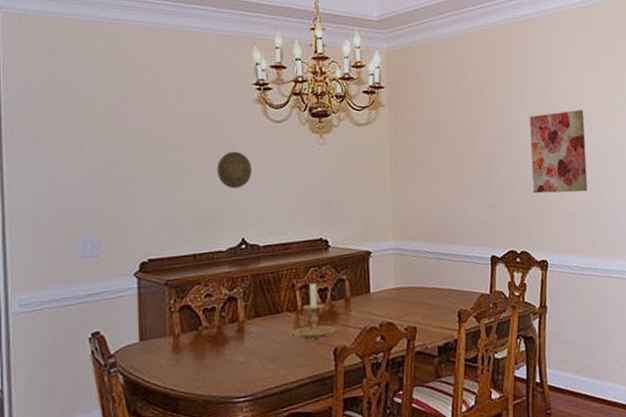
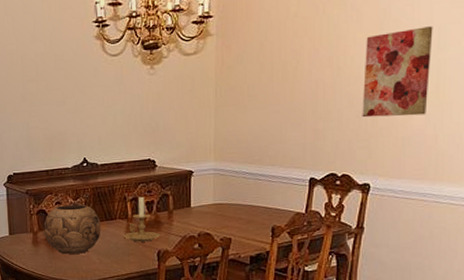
decorative bowl: none [188,295,264,362] -> present [43,204,101,254]
decorative plate: present [216,151,252,188] -> none [63,83,92,116]

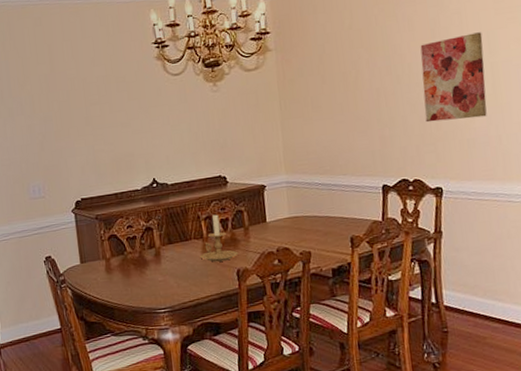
decorative bowl: present [43,204,101,254] -> none [116,226,177,280]

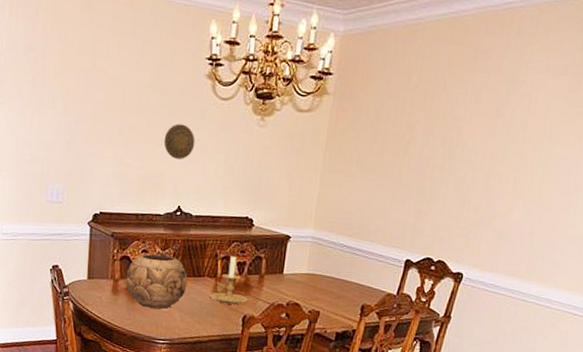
decorative bowl: none [116,226,177,280] -> present [125,254,188,309]
decorative plate: none [128,104,158,137] -> present [164,123,195,159]
wall art: present [420,32,487,123] -> none [465,120,547,211]

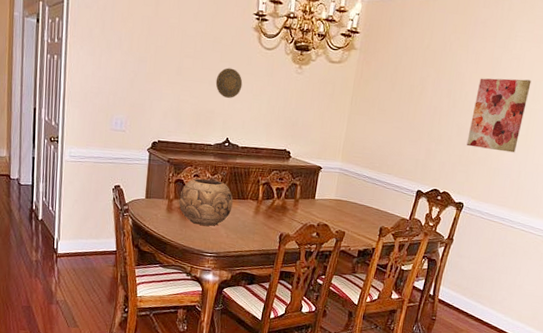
candle holder: present [209,254,249,305] -> none [251,181,285,224]
wall art: none [465,120,547,211] -> present [466,78,532,153]

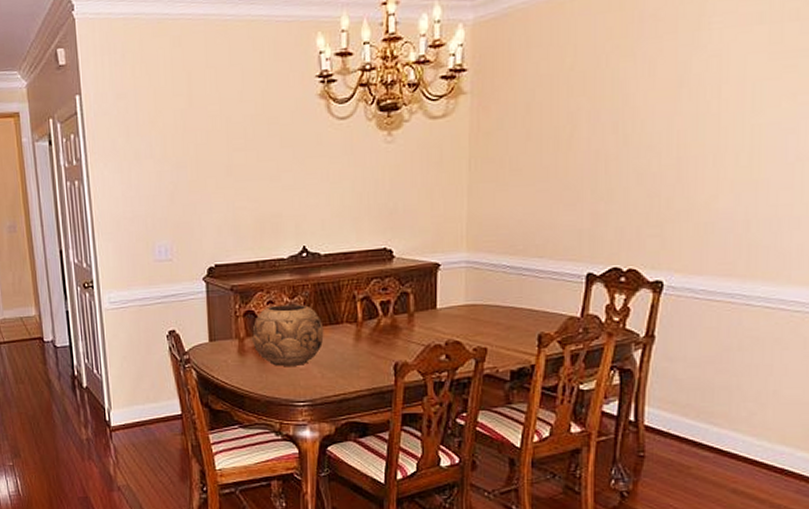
decorative plate: present [215,67,243,98] -> none [278,153,314,194]
wall art: present [466,78,532,153] -> none [654,83,746,198]

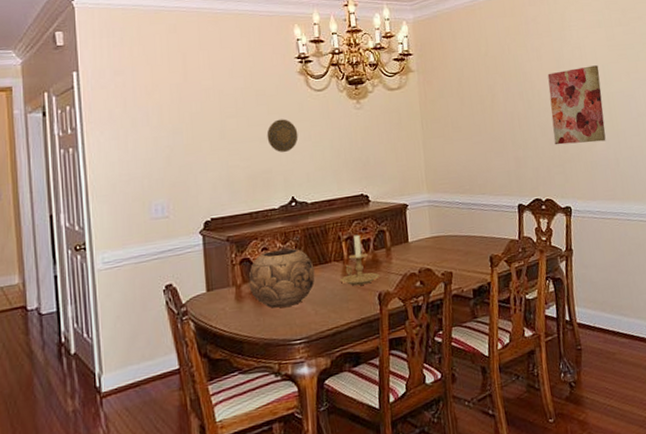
decorative plate: none [278,153,314,194] -> present [266,119,299,152]
candle holder: none [351,293,398,352] -> present [339,233,380,286]
wall art: none [654,83,746,198] -> present [547,65,606,145]

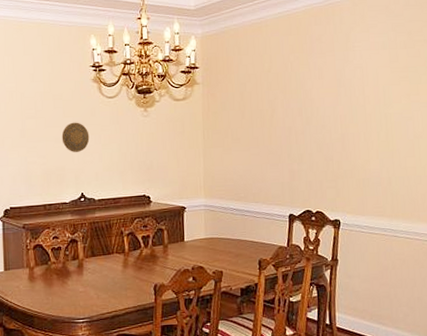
decorative bowl: present [248,248,315,308] -> none [40,239,99,290]
candle holder: present [339,233,380,286] -> none [120,230,157,276]
wall art: present [547,65,606,145] -> none [327,86,380,161]

